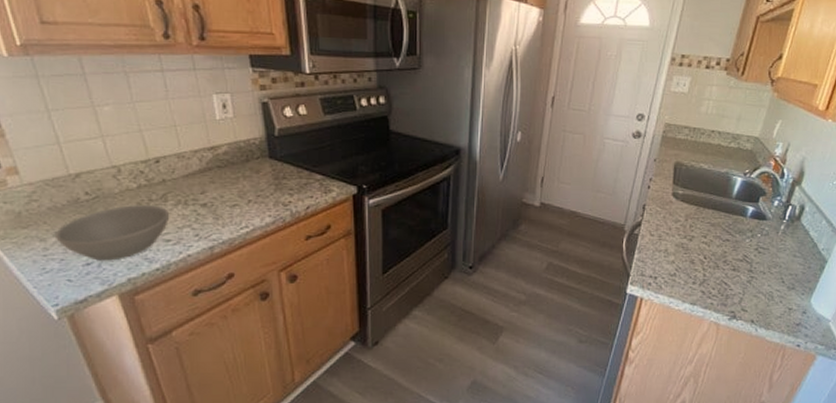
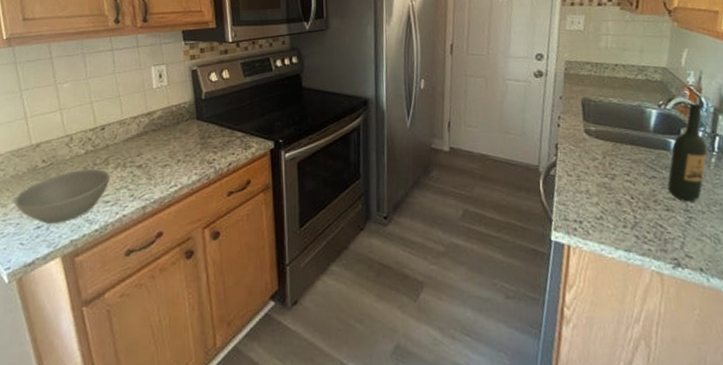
wine bottle: none [738,173,783,262] -> present [667,103,708,201]

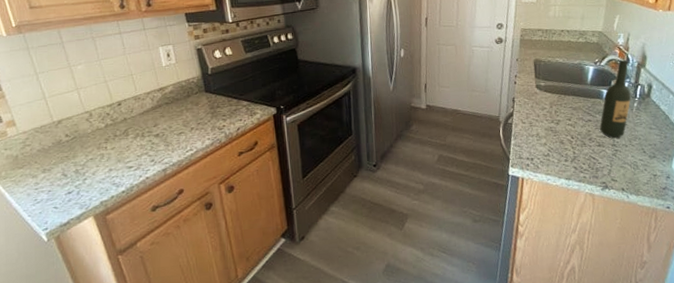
soup bowl: present [14,169,109,224] -> none [44,139,130,189]

